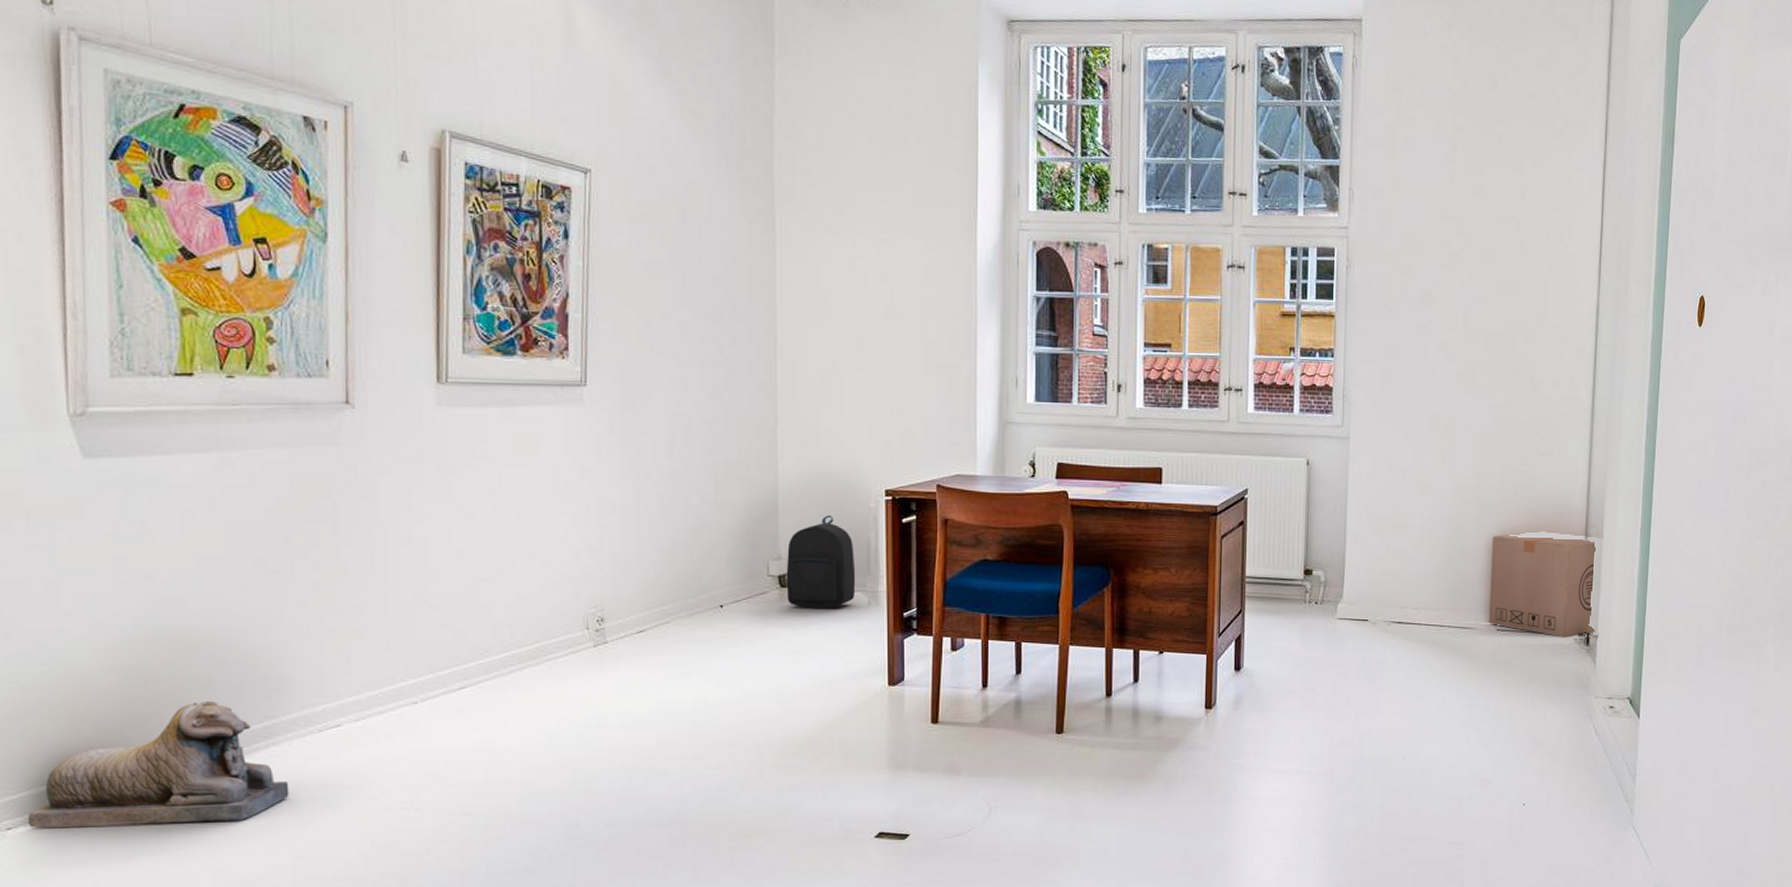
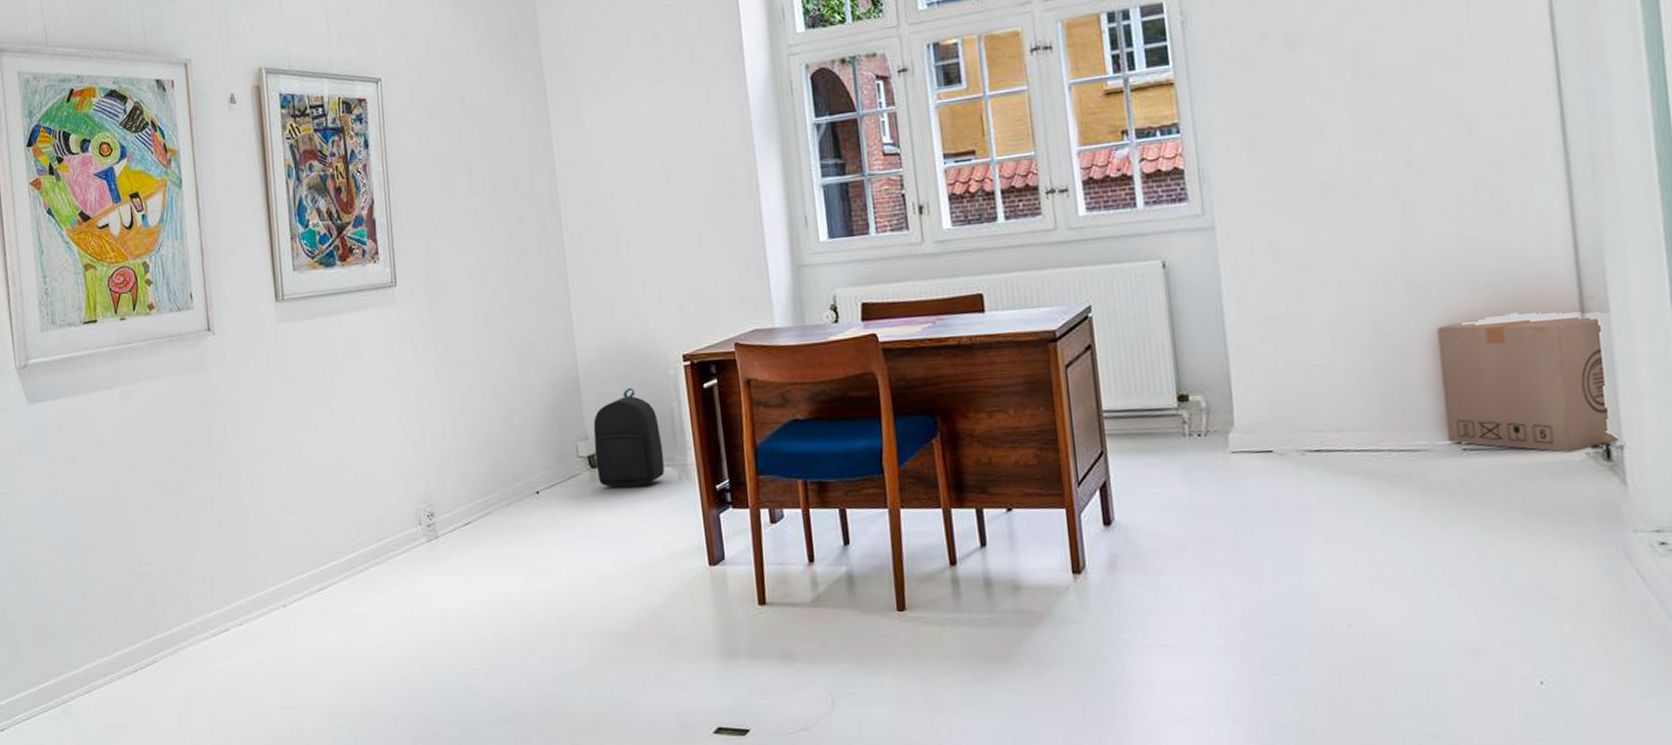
sculpture: present [28,700,290,829] -> none [14,611,196,730]

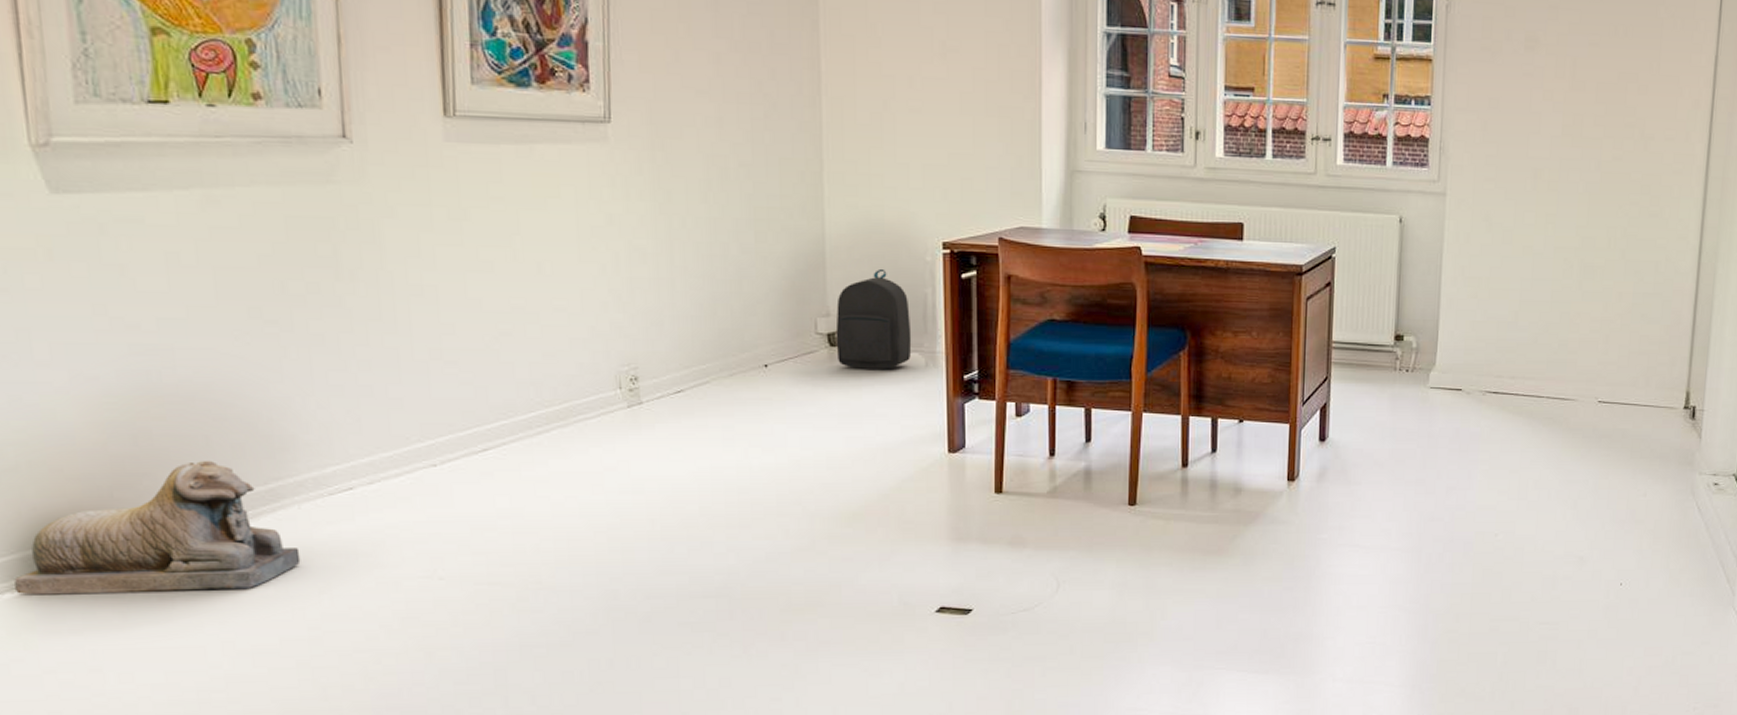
sculpture: none [14,611,196,730] -> present [14,460,301,595]
cardboard box: present [1437,317,1618,453] -> none [1589,300,1705,411]

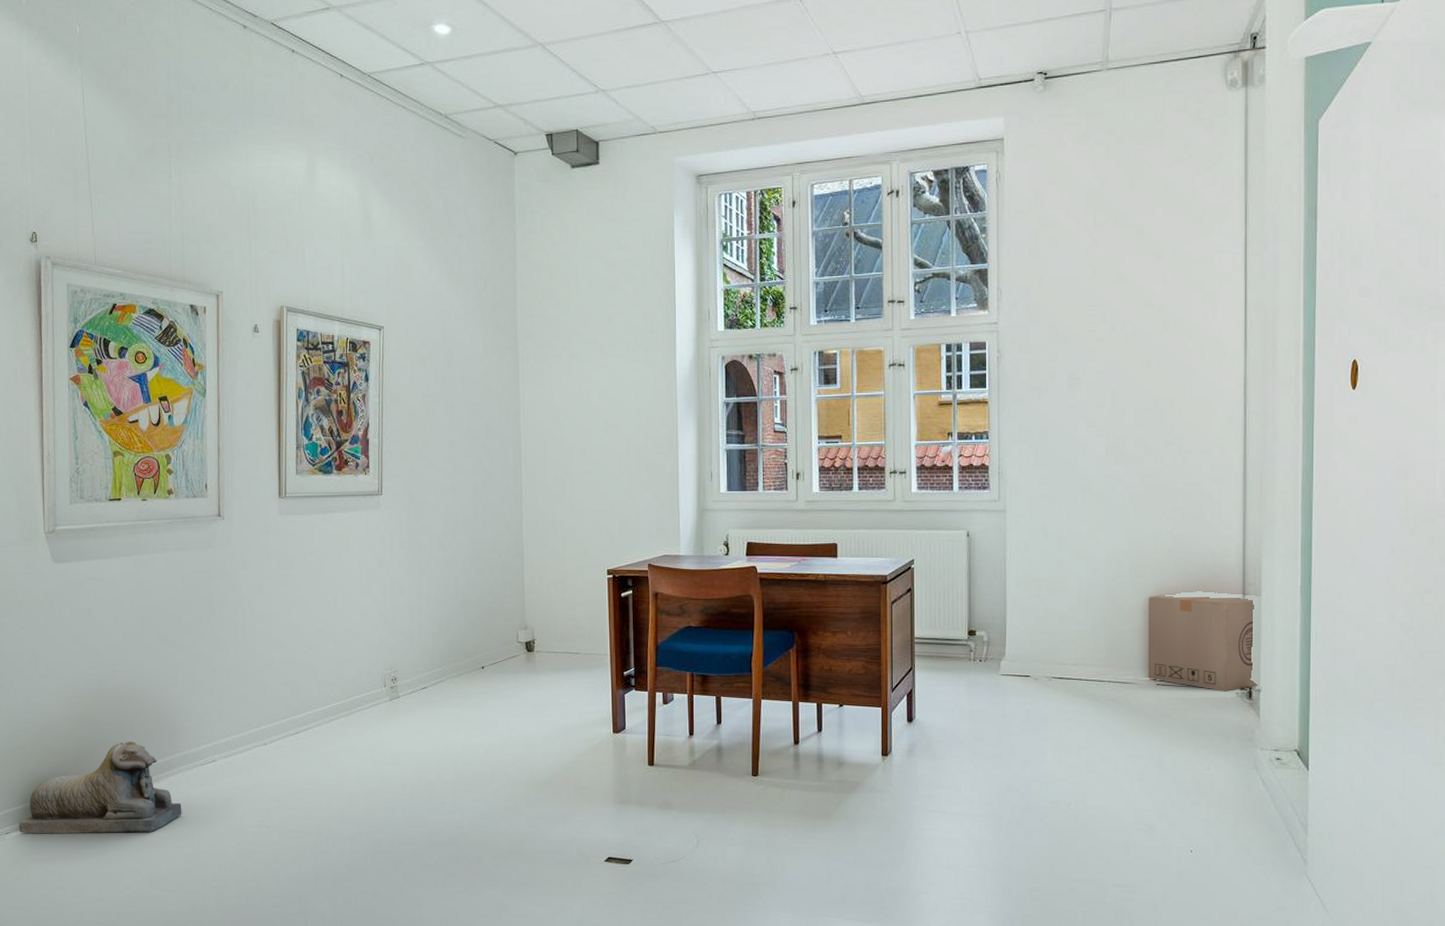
backpack: present [835,268,912,371] -> none [531,591,586,670]
cardboard box: none [1589,300,1705,411] -> present [1147,594,1257,692]

